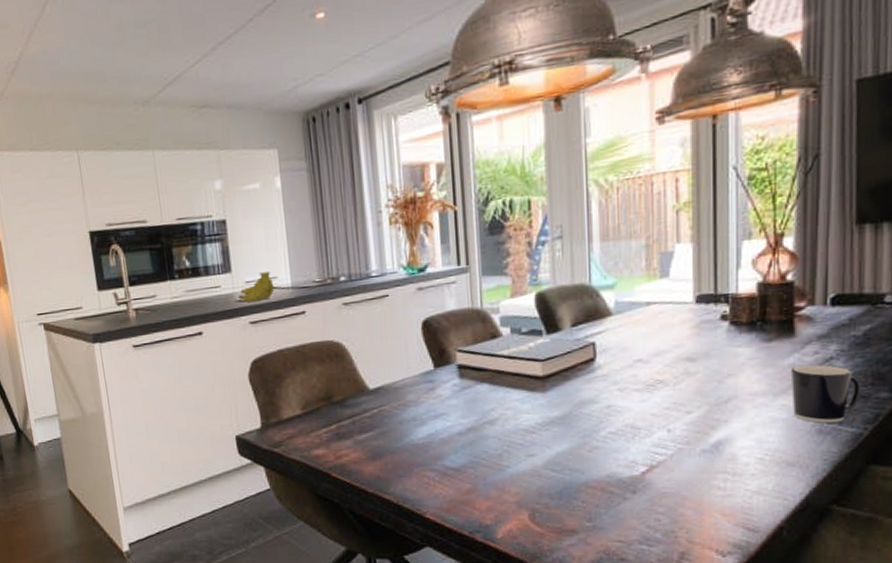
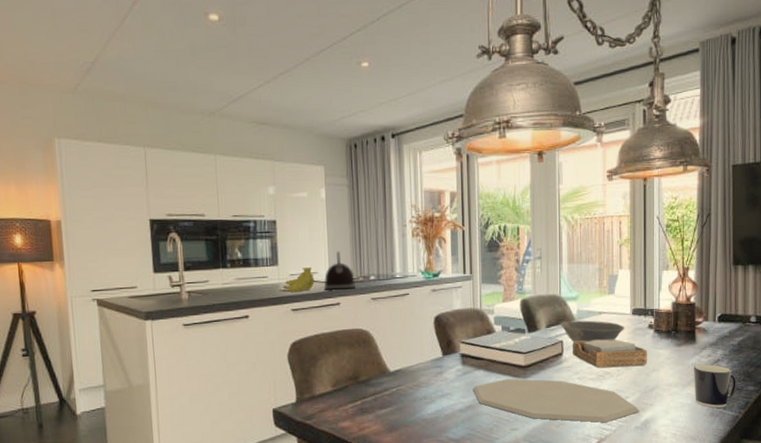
kettle: none [285,249,323,298] -> present [324,250,355,291]
placemat: none [474,392,709,445] -> present [472,378,640,423]
bowl: none [592,314,686,345] -> present [561,320,625,343]
napkin holder: none [608,337,720,375] -> present [572,339,648,368]

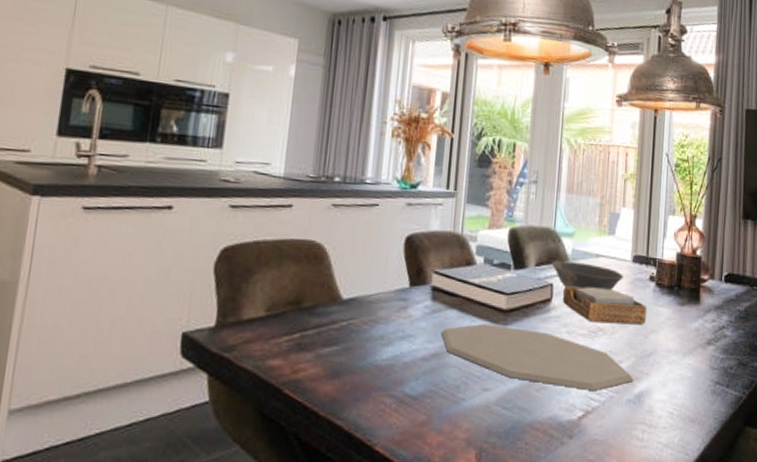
fruit: present [283,267,315,293] -> none [223,155,265,185]
kettle: present [324,250,355,291] -> none [275,140,316,191]
mug: present [693,364,737,409] -> none [695,330,742,386]

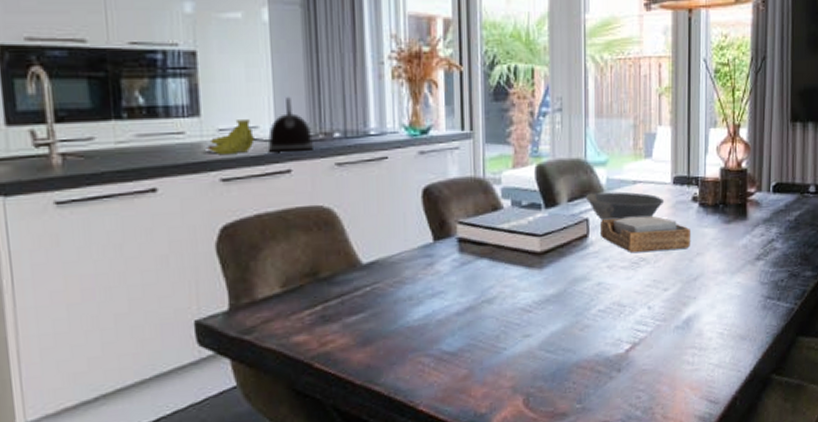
fruit: none [223,155,265,185] -> present [207,120,255,156]
kettle: none [275,140,316,191] -> present [267,96,313,153]
placemat: present [441,323,634,390] -> none [473,269,681,323]

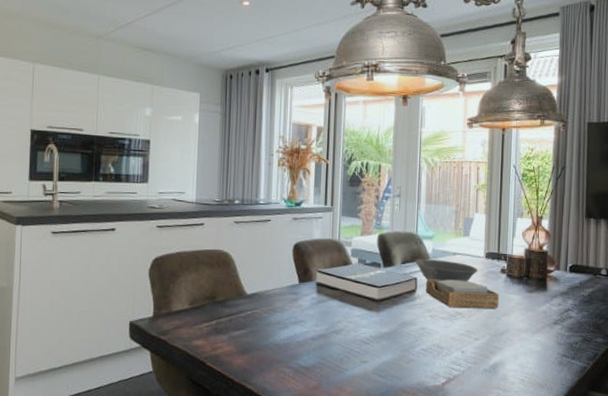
fruit: present [207,120,255,156] -> none [150,187,182,210]
kettle: present [267,96,313,153] -> none [189,173,220,212]

